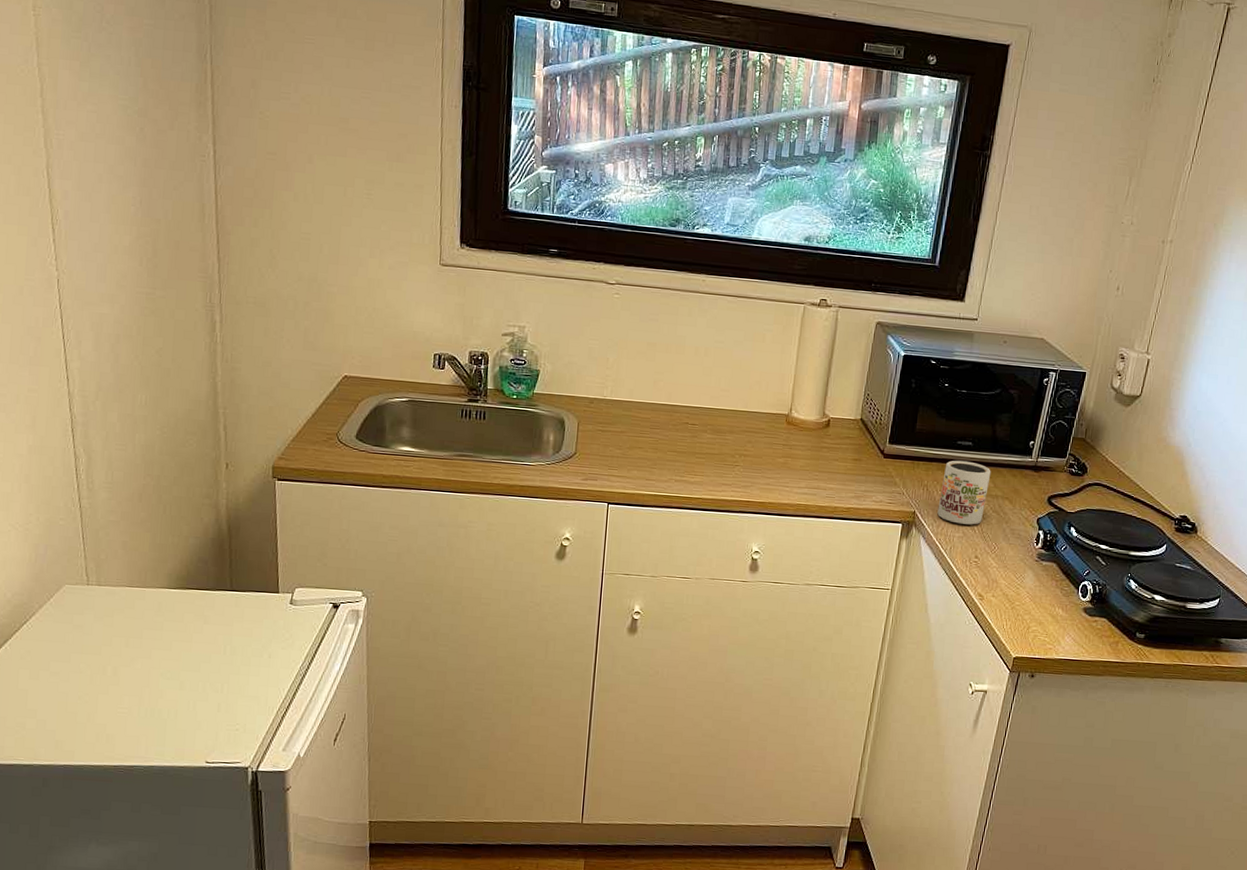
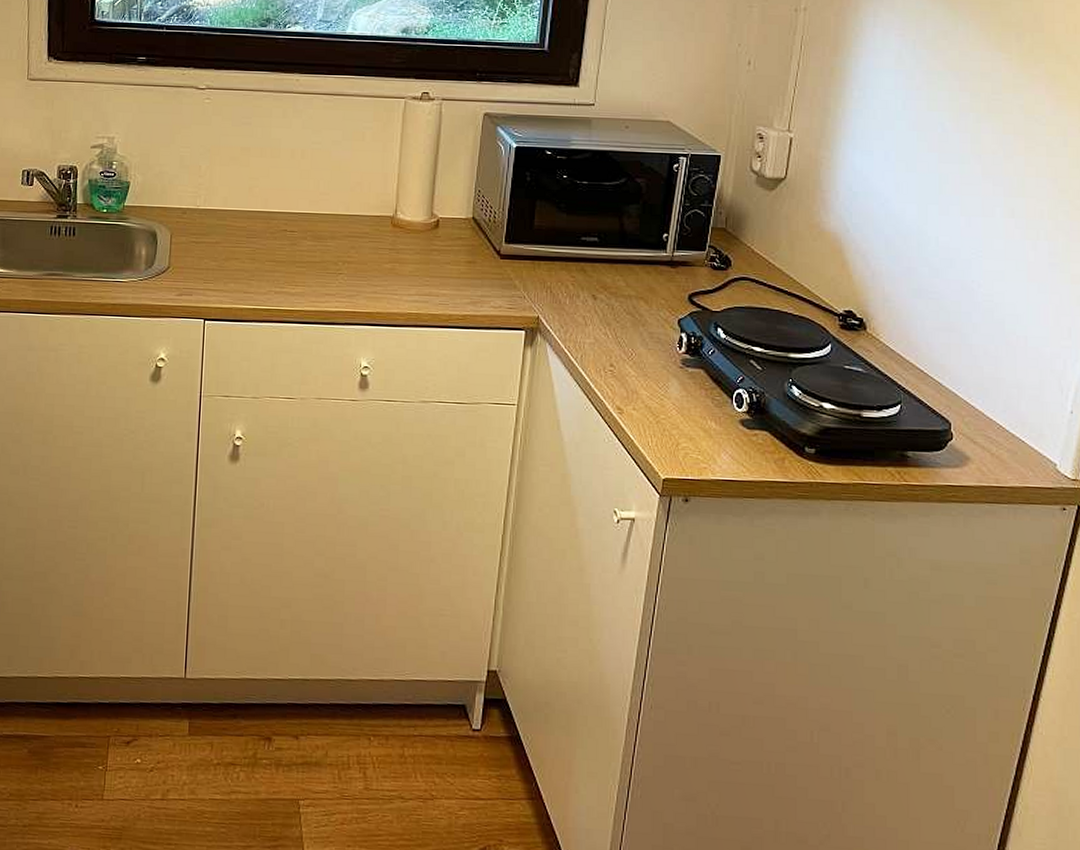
mug: present [937,460,991,525] -> none [564,258,622,329]

